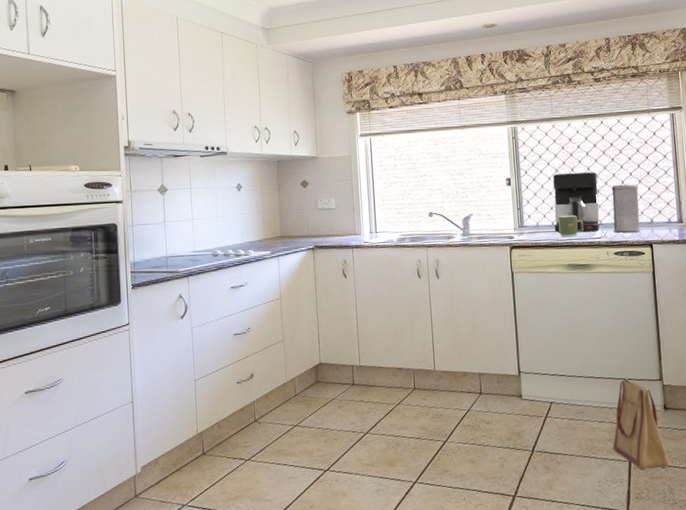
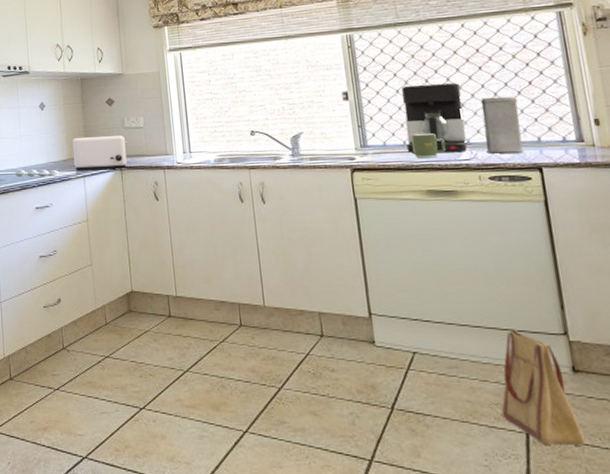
toaster: none [267,216,320,251] -> present [72,136,127,171]

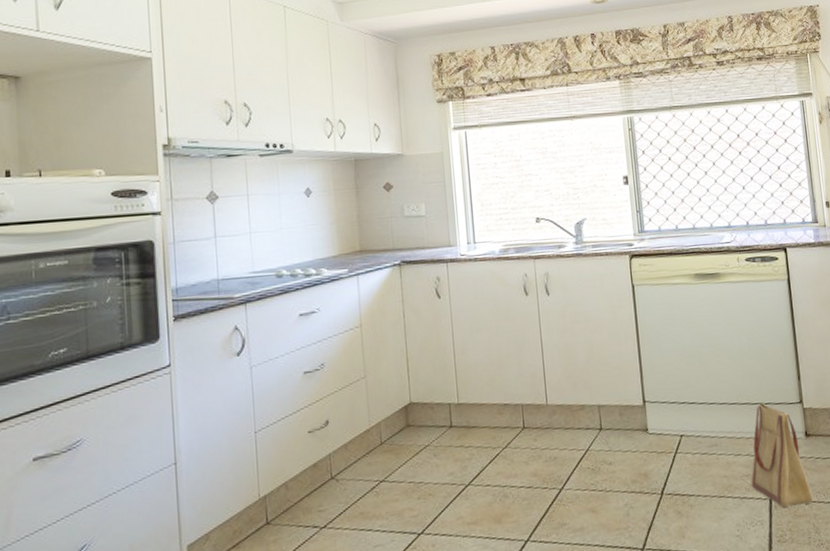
toaster: present [72,136,127,171] -> none [343,226,407,269]
coffee maker: present [401,83,467,154] -> none [675,167,729,238]
mug: present [411,133,446,158] -> none [682,217,711,242]
canister: present [480,96,523,154] -> none [740,180,773,236]

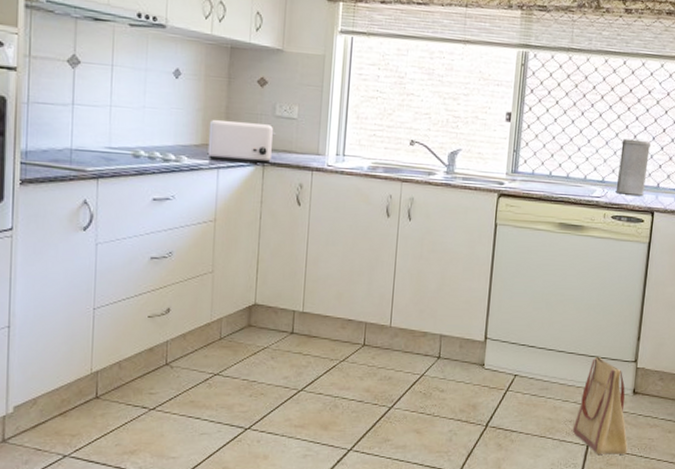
toaster: none [343,226,407,269] -> present [207,119,276,165]
canister: none [740,180,773,236] -> present [615,138,651,196]

